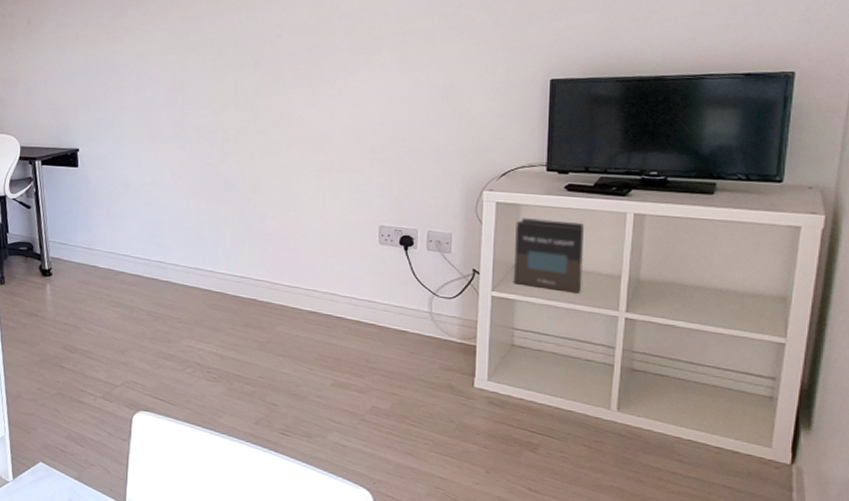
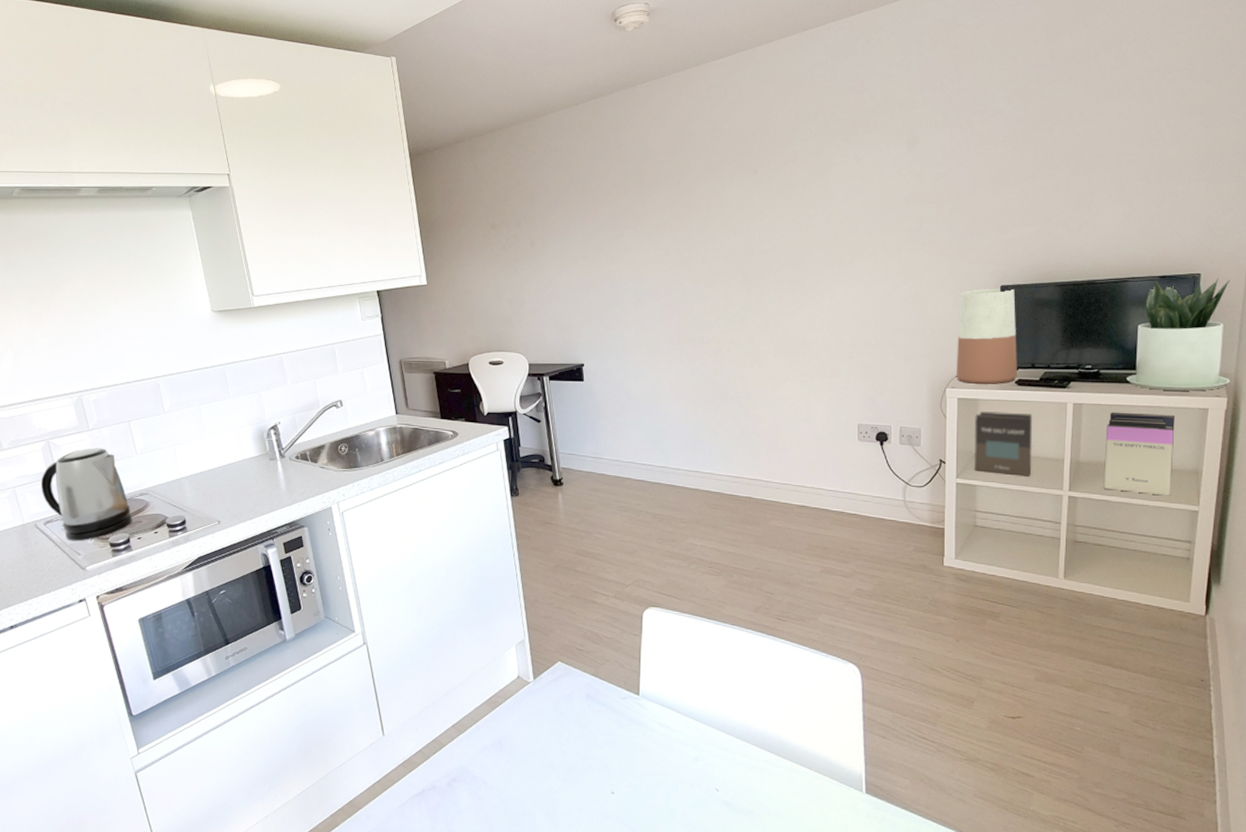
vase: none [494,82,568,189] -> present [956,288,1017,384]
books: none [668,225,758,324] -> present [1103,412,1175,496]
planter: none [700,77,832,206] -> present [1127,277,1230,391]

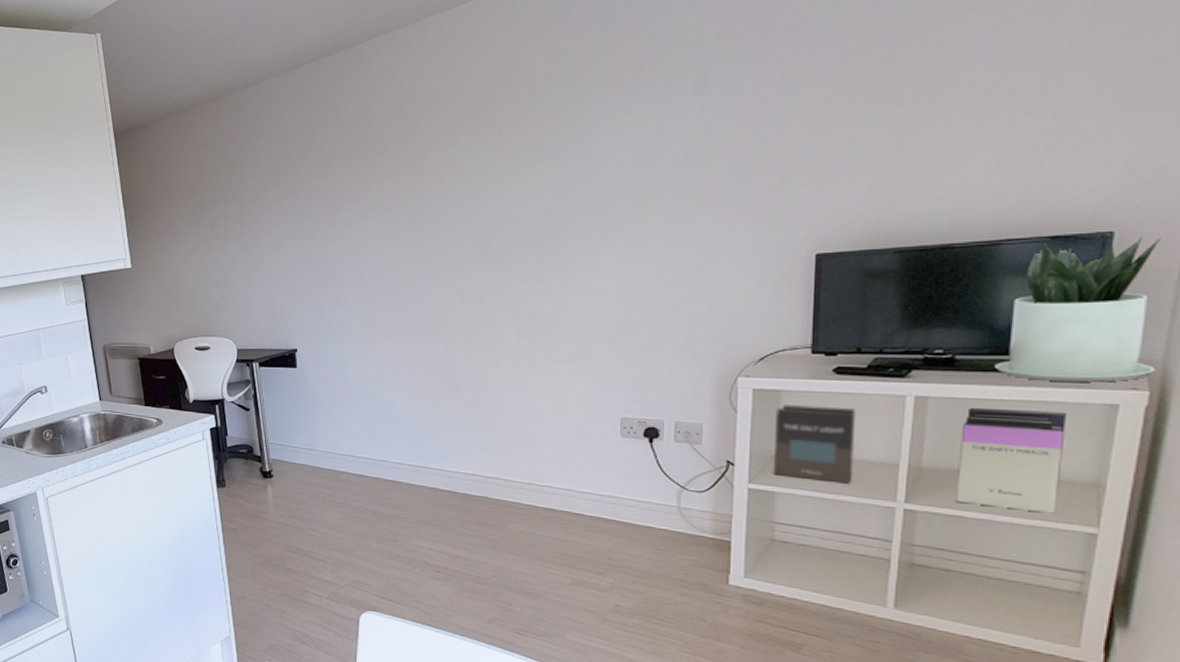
vase: present [956,288,1017,384] -> none [751,257,837,373]

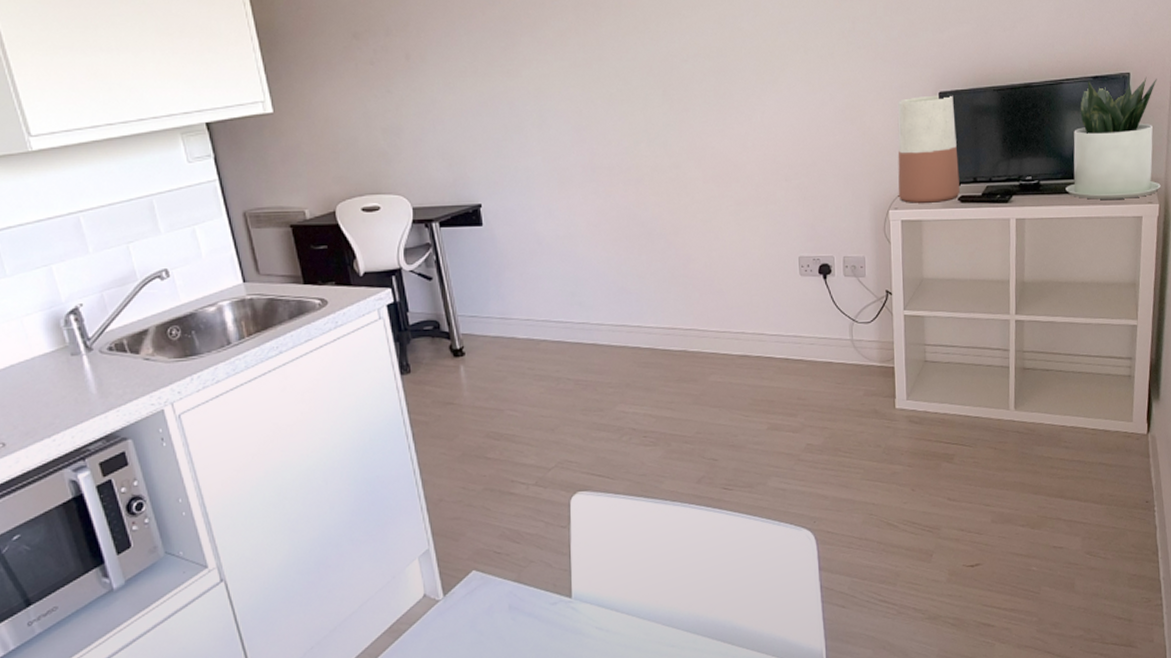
vase: none [751,257,837,373] -> present [897,95,960,203]
books: present [773,404,856,484] -> none [919,232,979,303]
books: present [955,407,1066,514] -> none [1047,225,1113,312]

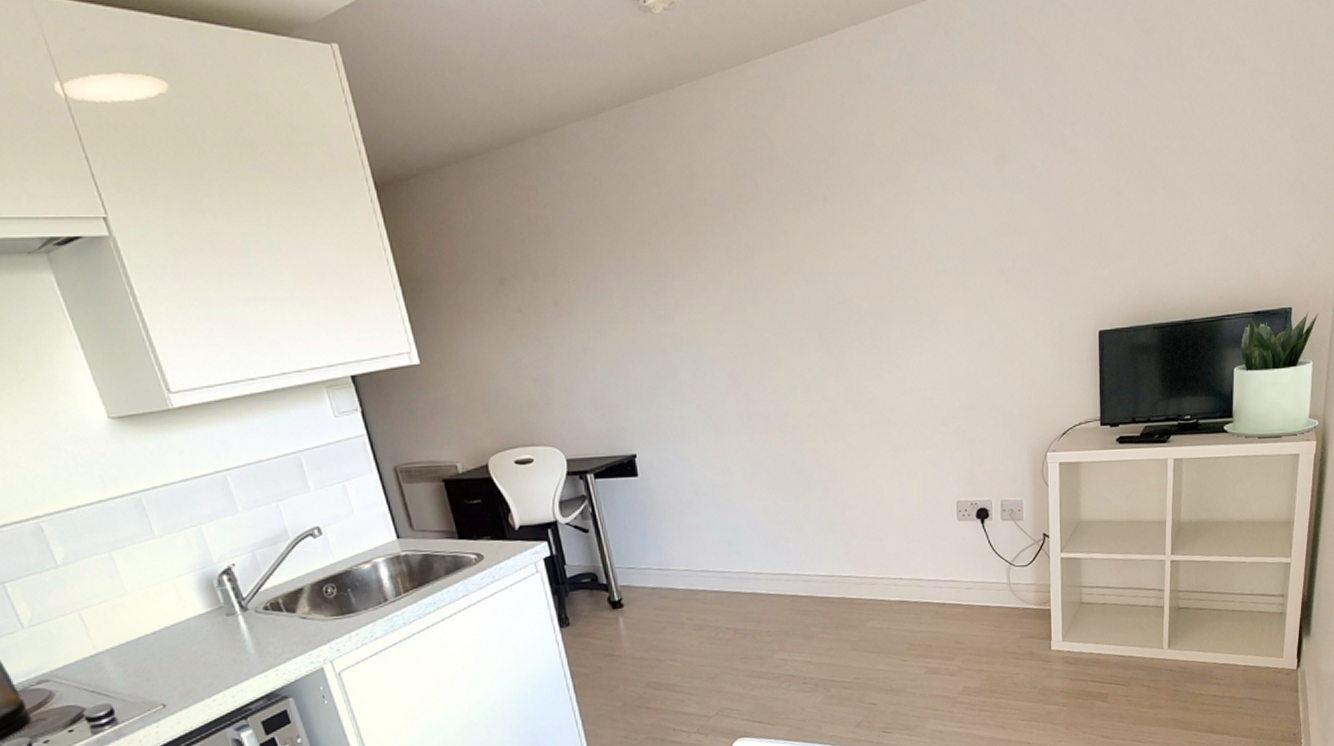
vase: present [897,95,960,203] -> none [1056,333,1118,445]

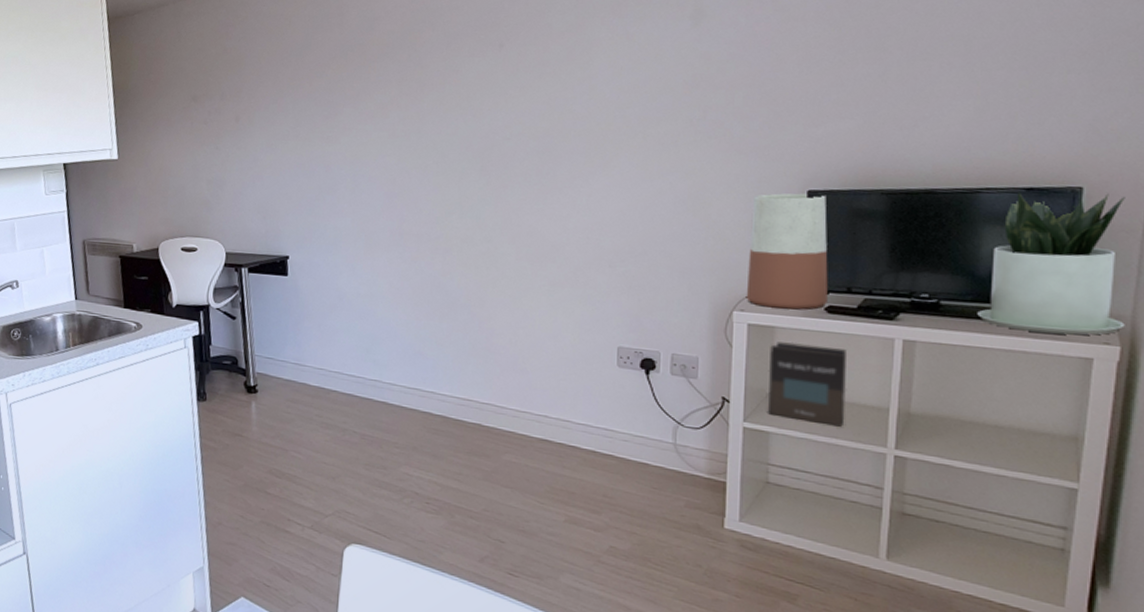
vase: none [1056,333,1118,445] -> present [746,193,828,310]
books: none [1077,473,1136,544] -> present [767,341,847,427]

